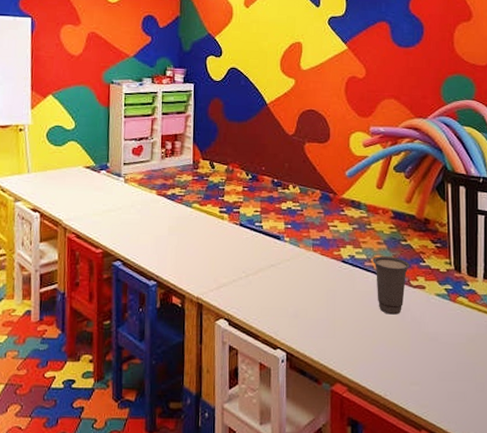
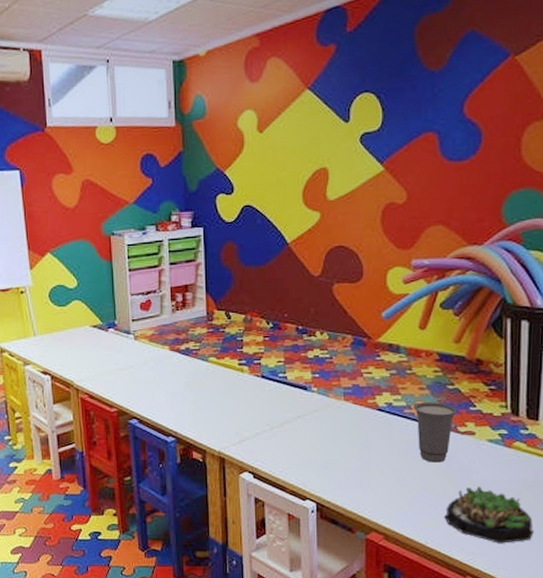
succulent plant: none [401,339,478,396] -> present [444,486,534,543]

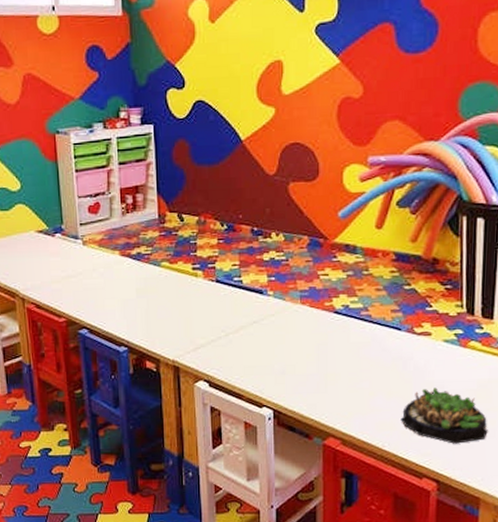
cup: present [413,402,458,463] -> none [370,303,415,365]

